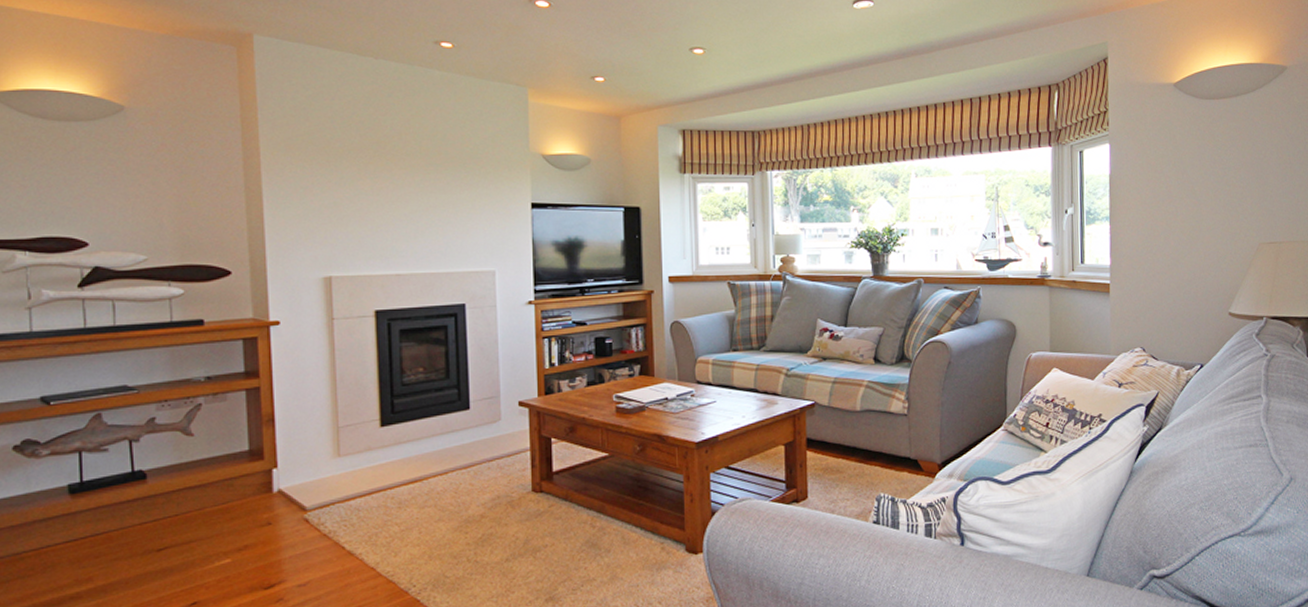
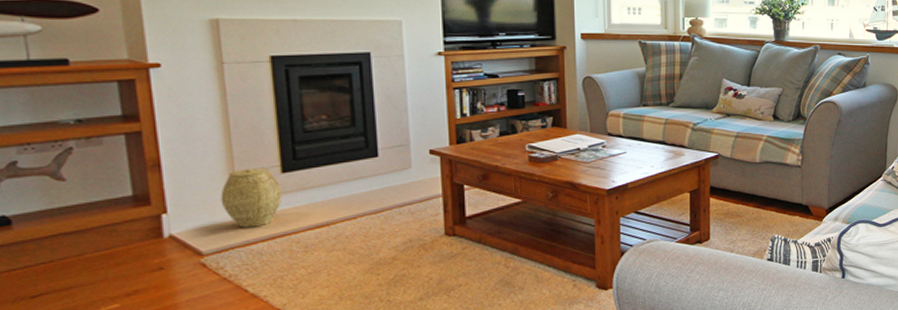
woven basket: none [325,421,380,483] -> present [220,167,283,228]

